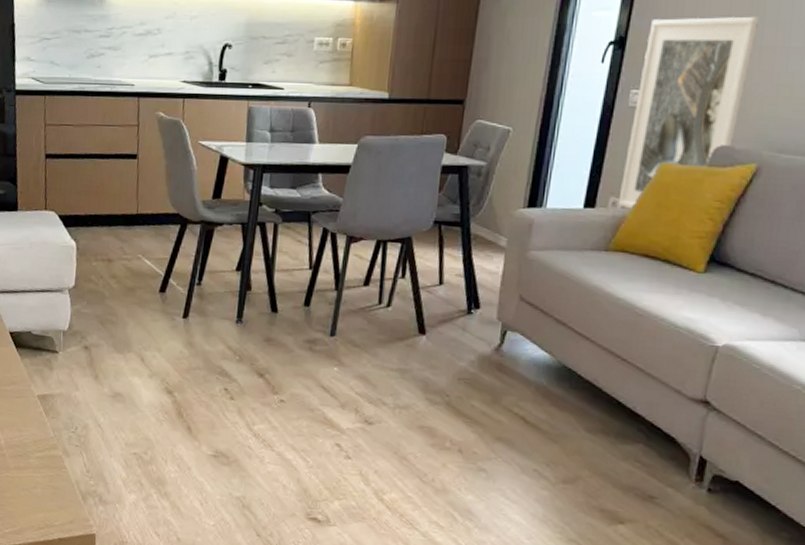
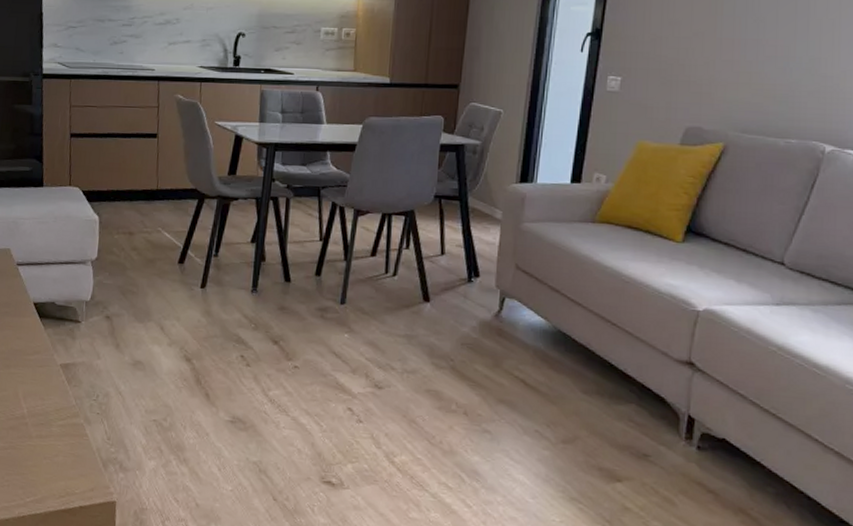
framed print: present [618,16,759,209] -> none [601,11,717,184]

